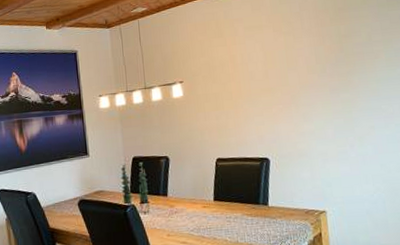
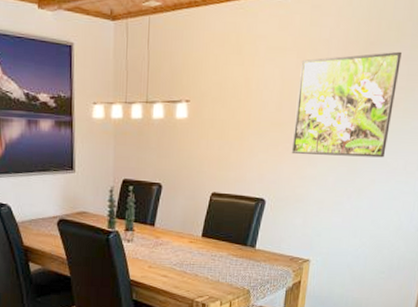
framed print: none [278,11,378,114] -> present [291,51,402,158]

